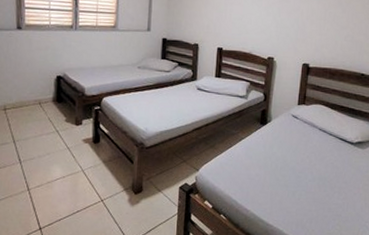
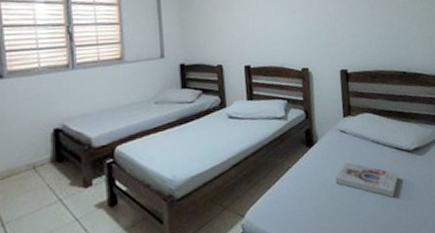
book: none [280,143,338,179] -> present [335,162,399,198]

